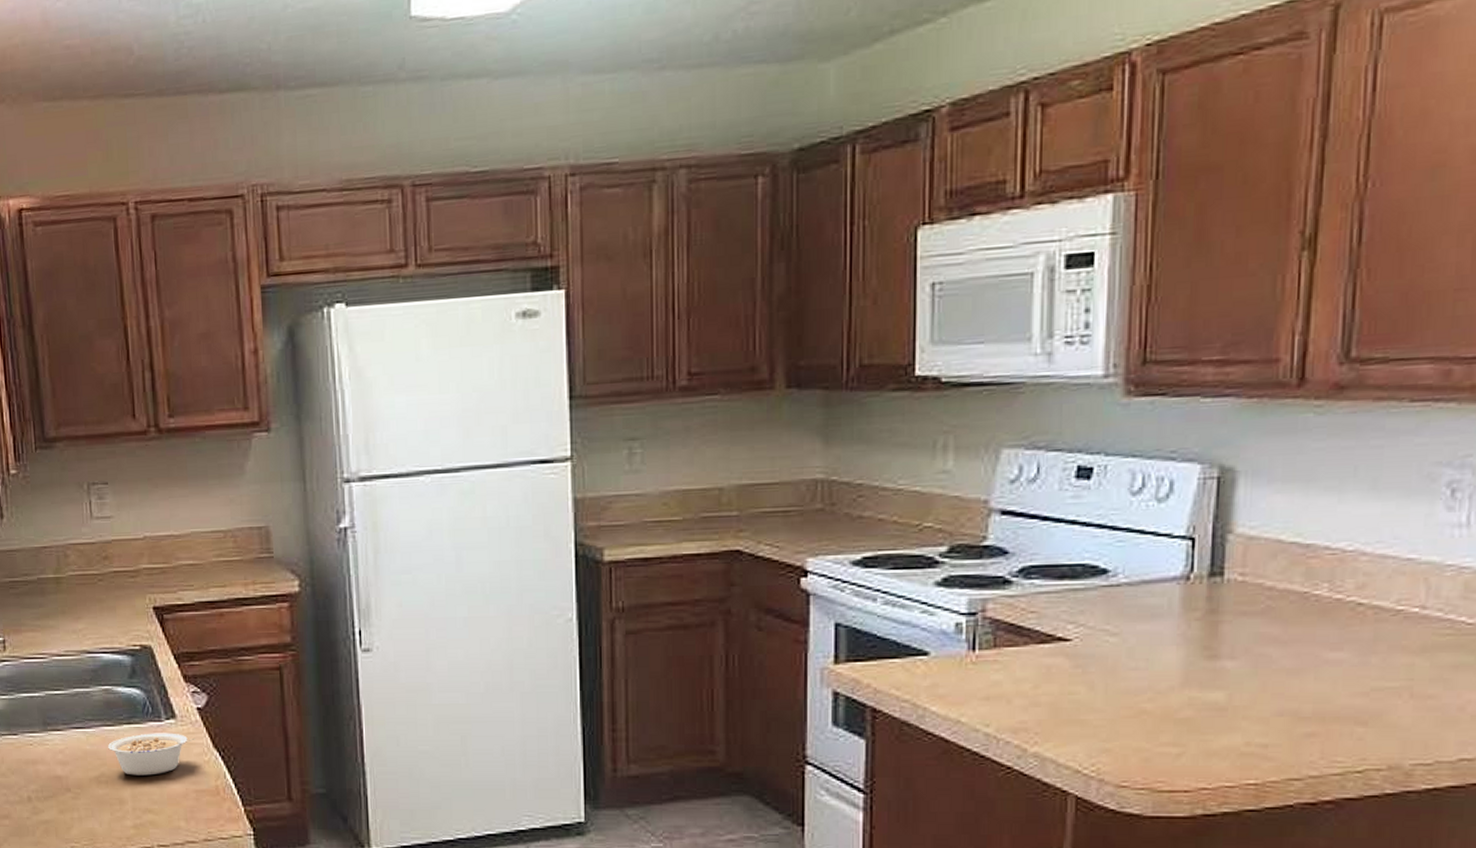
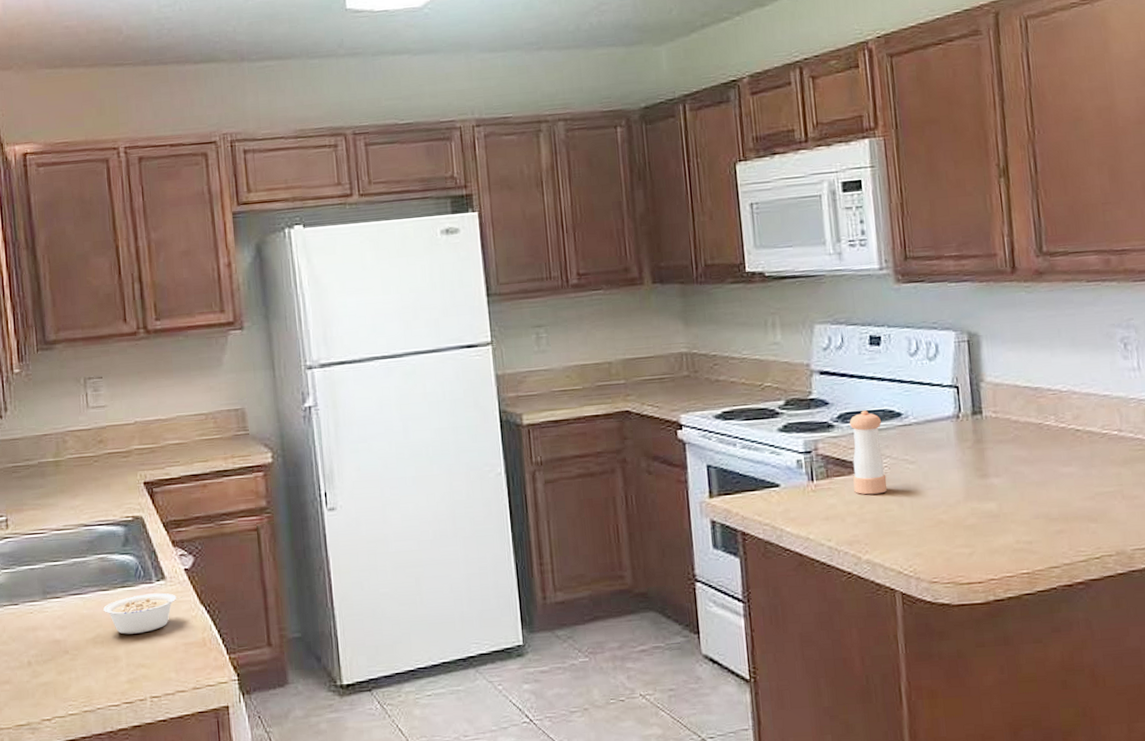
pepper shaker: none [1029,564,1079,672] -> present [849,410,888,495]

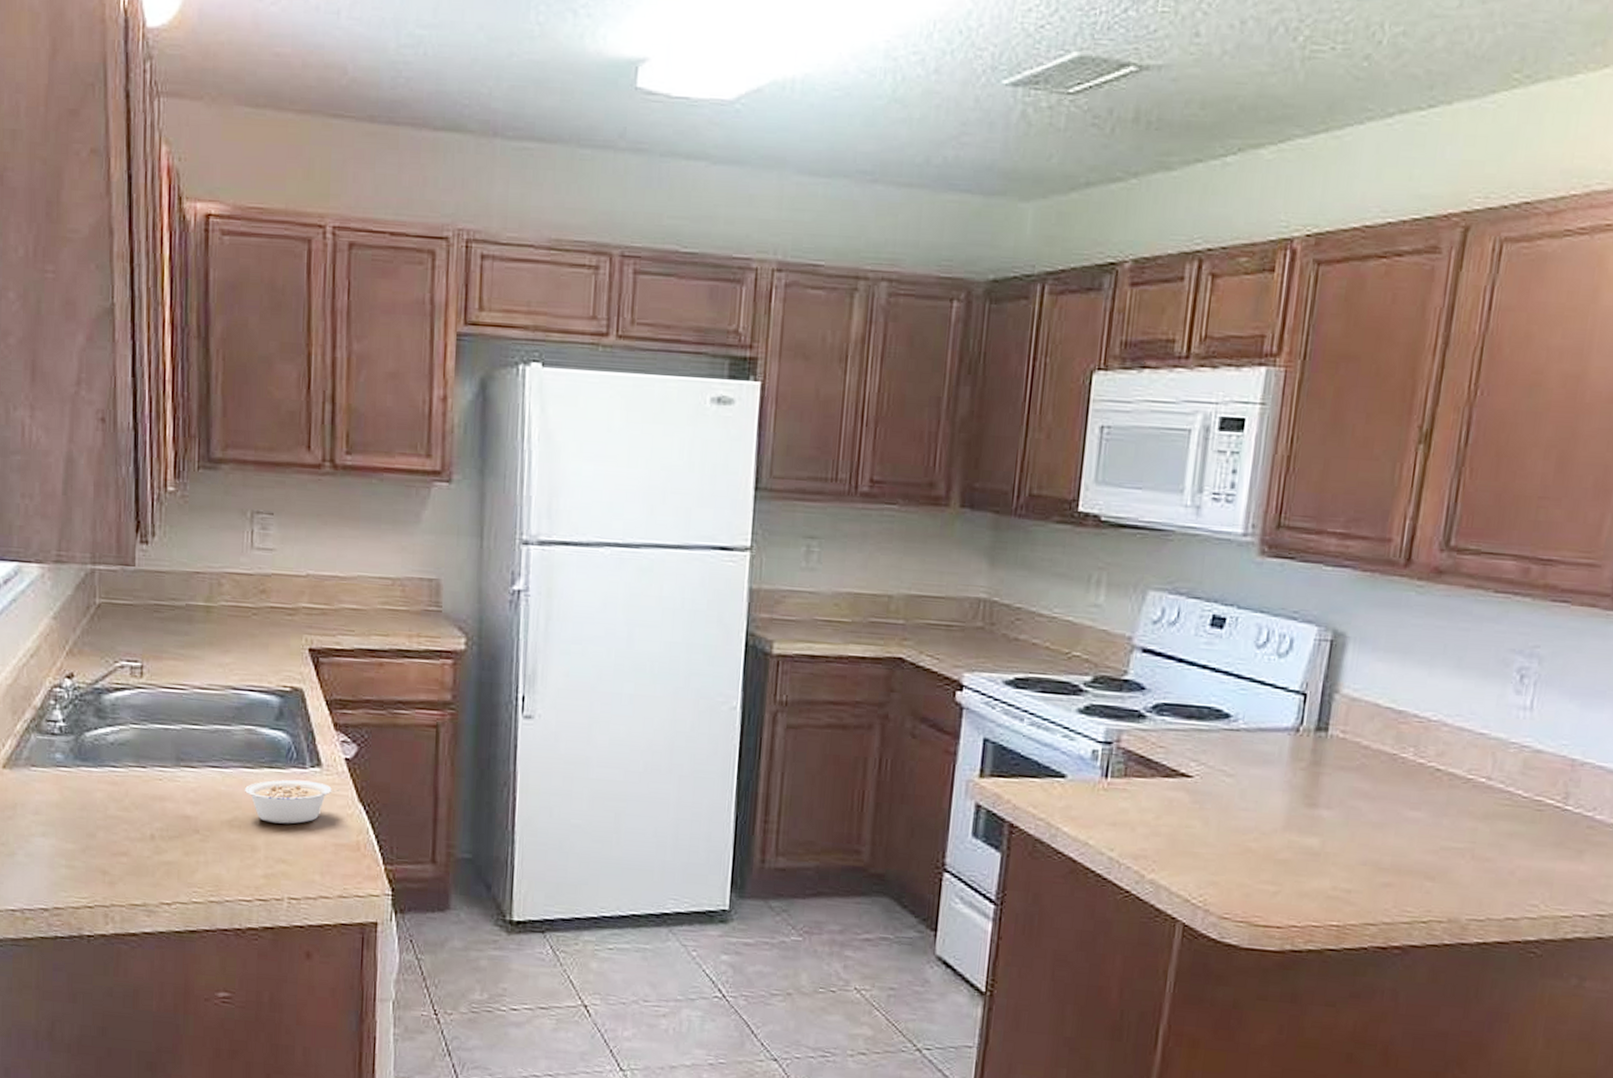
pepper shaker: present [849,410,888,495] -> none [1154,704,1205,806]

